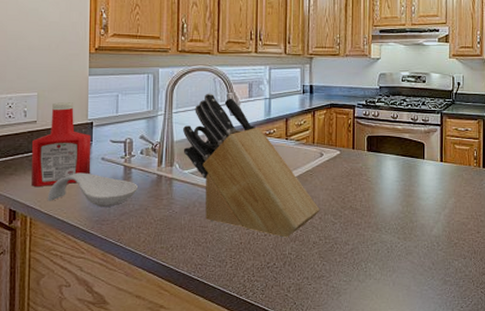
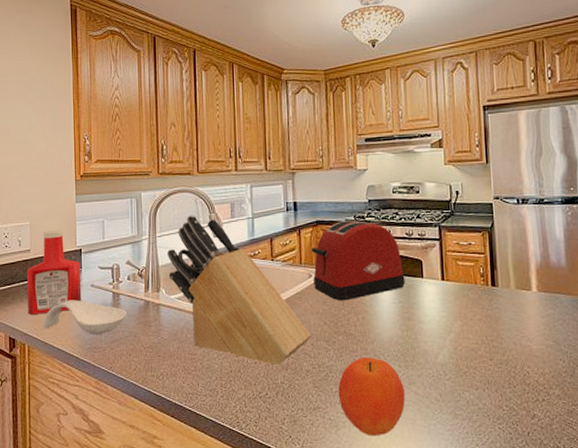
toaster: none [324,104,408,178] -> present [311,220,405,301]
fruit: none [342,230,402,302] -> present [338,357,405,436]

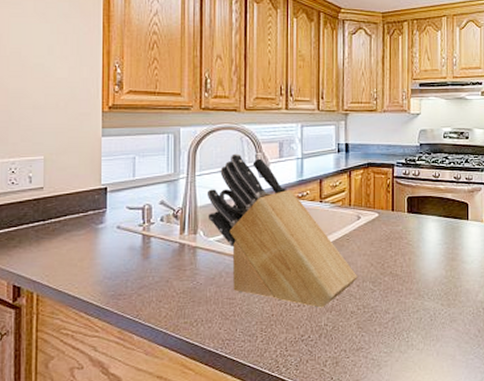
ketchup bottle: present [26,230,82,316] -> none [37,166,106,261]
spoon rest: present [42,300,127,334] -> none [56,243,159,280]
toaster: present [311,220,405,301] -> none [361,163,451,243]
fruit: present [338,357,405,436] -> none [382,297,446,374]

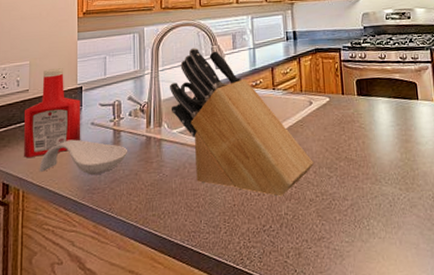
ketchup bottle: none [37,166,106,261] -> present [24,68,81,159]
spoon rest: none [56,243,159,280] -> present [39,139,128,175]

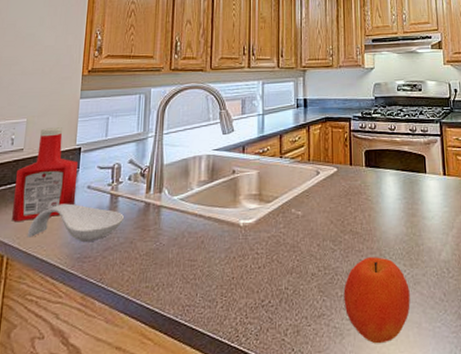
knife block: present [170,47,314,197] -> none [173,111,318,270]
fruit: none [341,182,408,265] -> present [343,257,411,344]

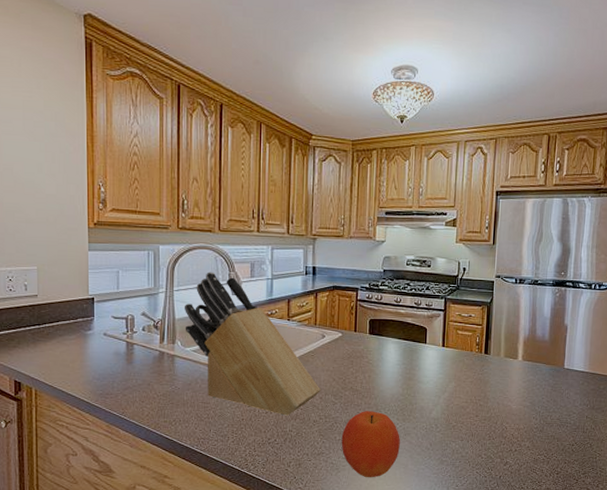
ketchup bottle: present [12,127,79,223] -> none [33,277,94,361]
spoon rest: present [27,203,125,242] -> none [51,347,141,381]
knife block: none [173,111,318,270] -> present [185,272,320,416]

